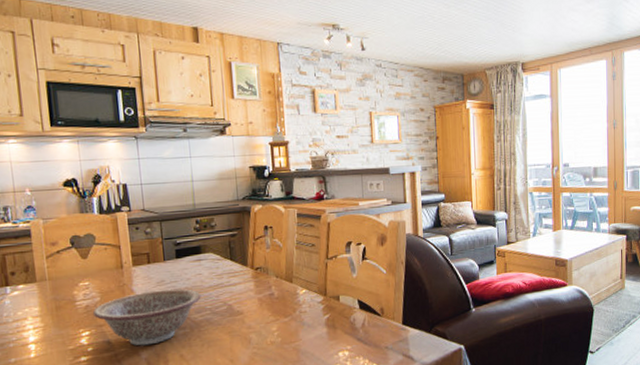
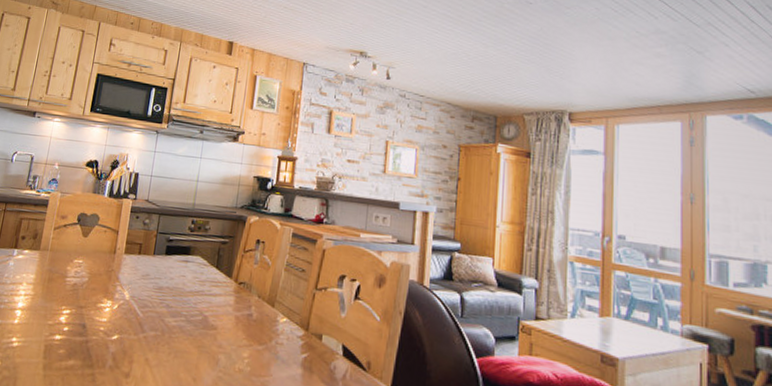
decorative bowl: present [92,288,201,346] -> none [77,282,180,340]

